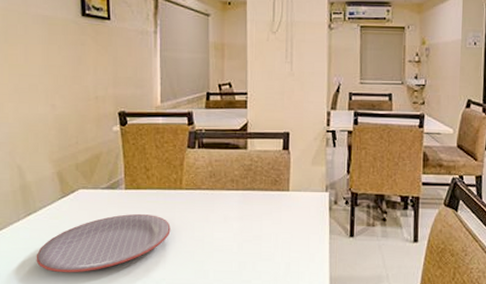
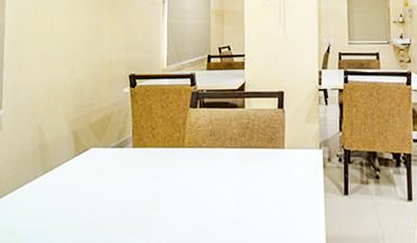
plate: present [36,214,171,273] -> none [49,172,173,231]

